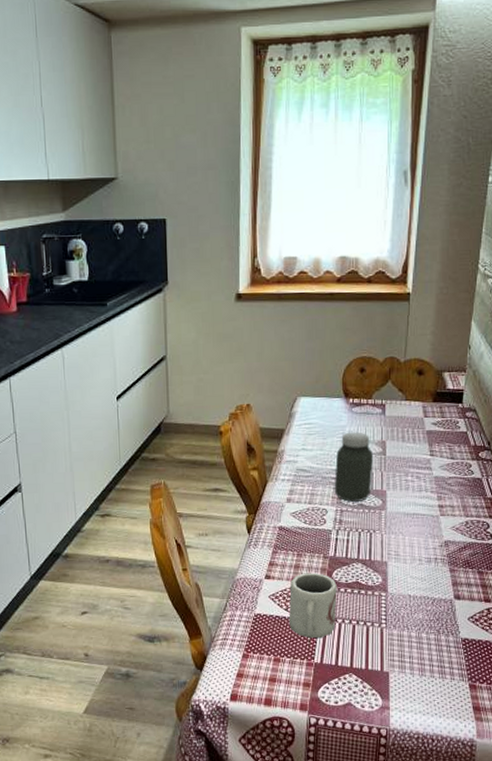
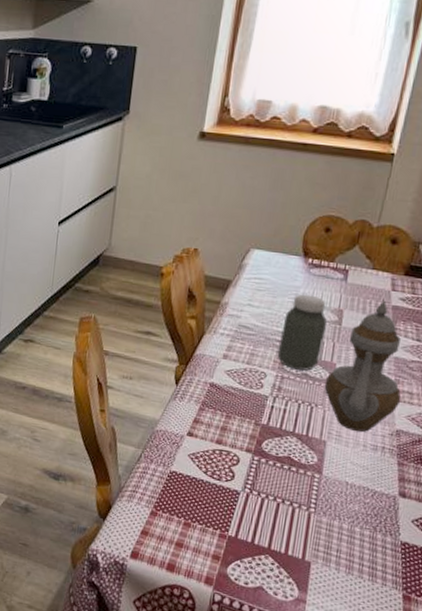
cup: present [288,572,337,639] -> none [206,437,266,511]
teapot: none [379,427,445,548] -> present [324,300,401,432]

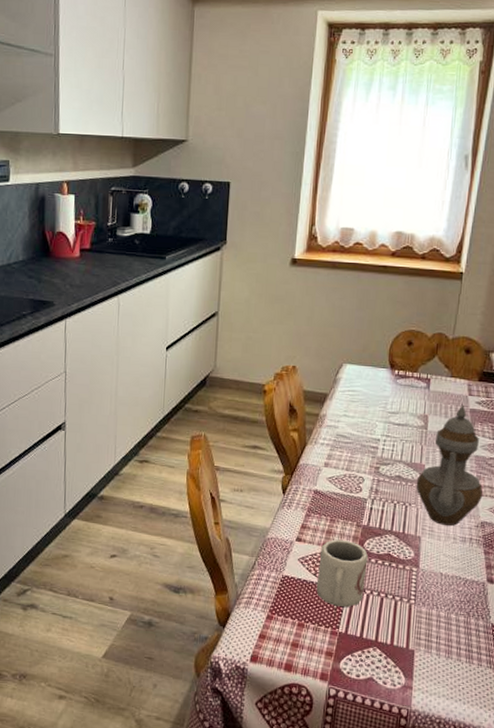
cup: none [206,437,266,511] -> present [316,539,368,608]
jar: present [277,294,328,371] -> none [372,403,415,473]

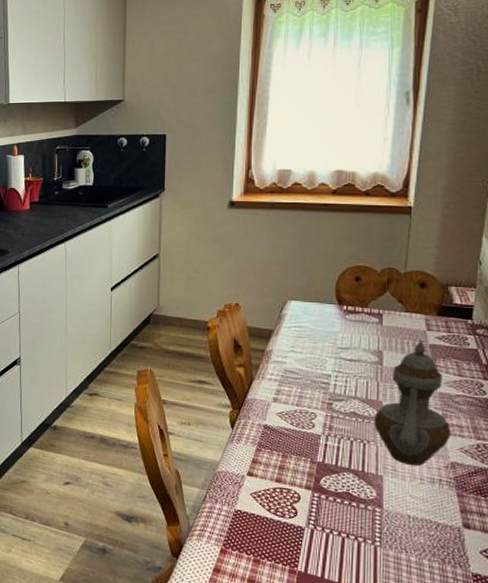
cup: present [316,539,368,608] -> none [271,475,325,546]

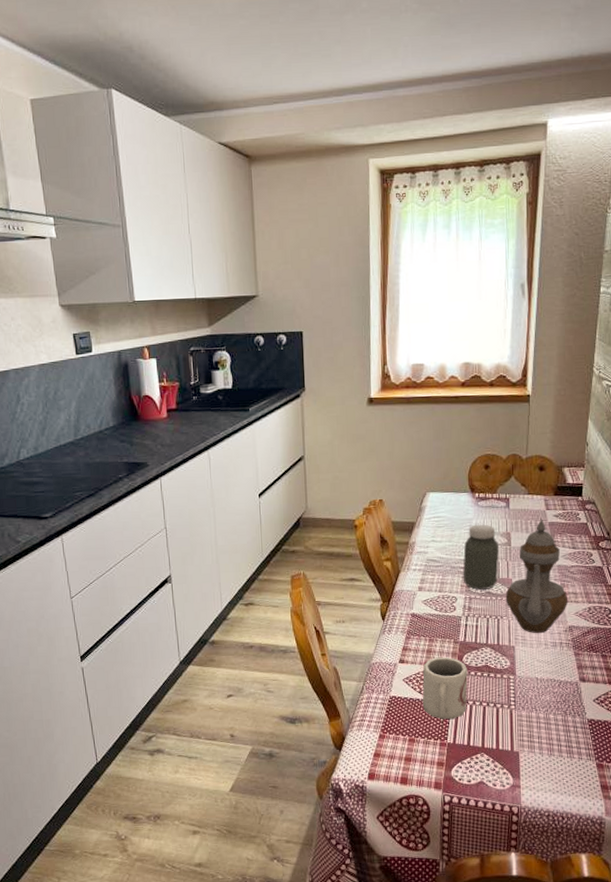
cup: none [271,475,325,546] -> present [422,657,468,720]
jar: none [324,338,369,410] -> present [463,524,500,590]

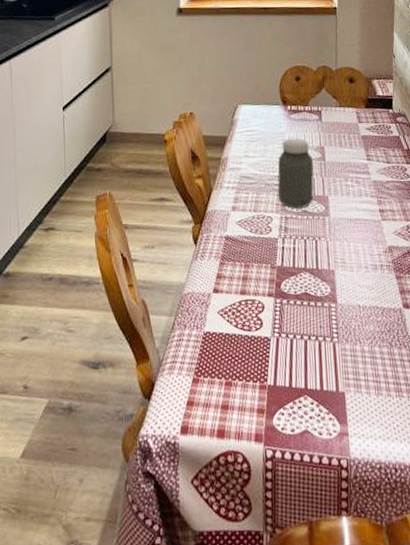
cup: present [422,657,468,720] -> none [238,284,287,357]
teapot: present [505,519,569,633] -> none [322,132,386,255]

